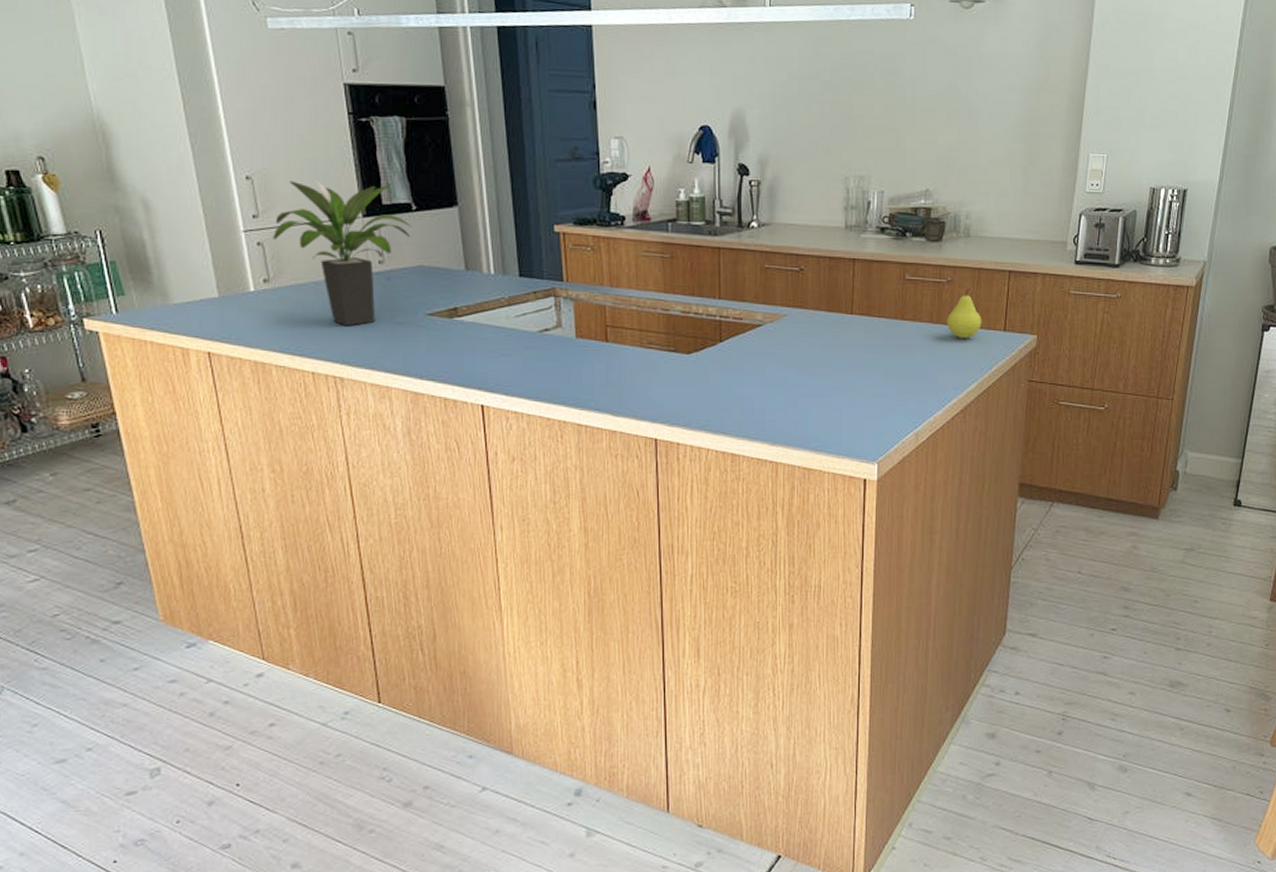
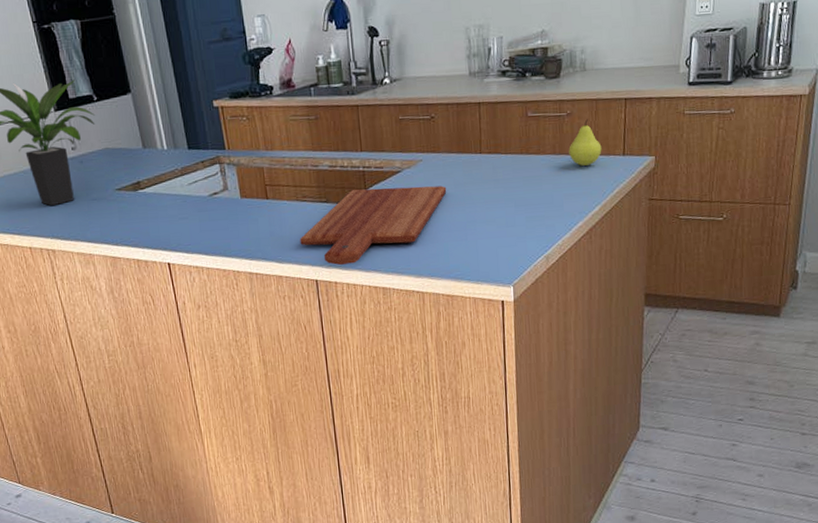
cutting board: none [640,341,812,425] -> present [300,185,447,266]

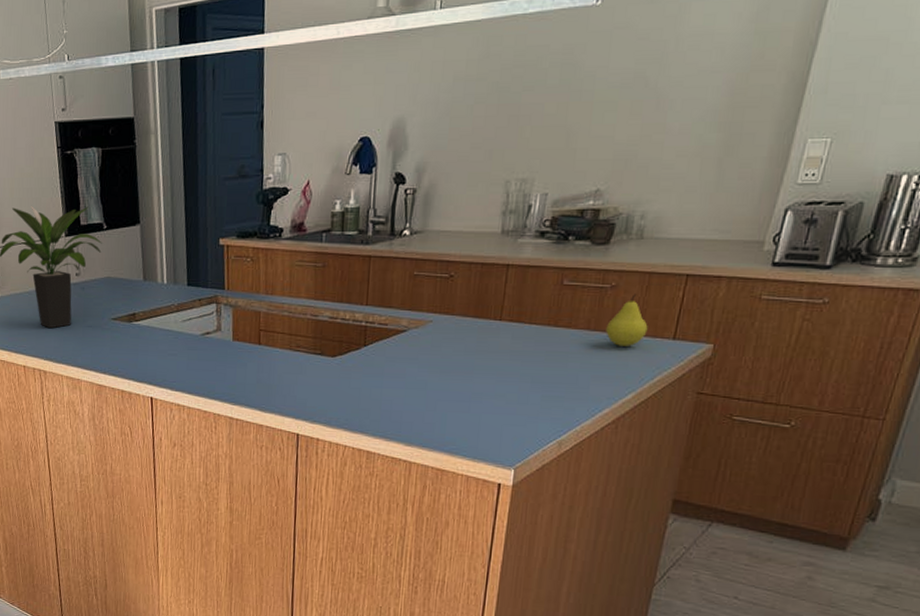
cutting board: present [300,185,447,266] -> none [286,345,455,423]

